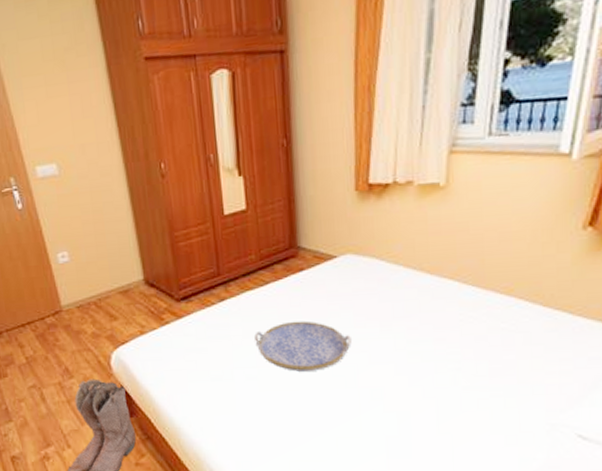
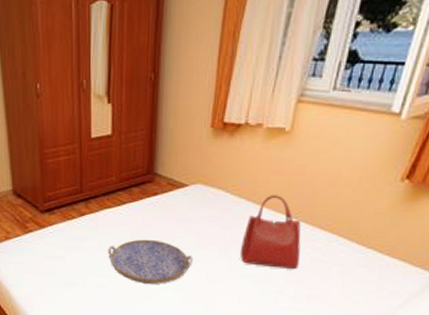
handbag: none [405,258,475,342] -> present [240,195,301,270]

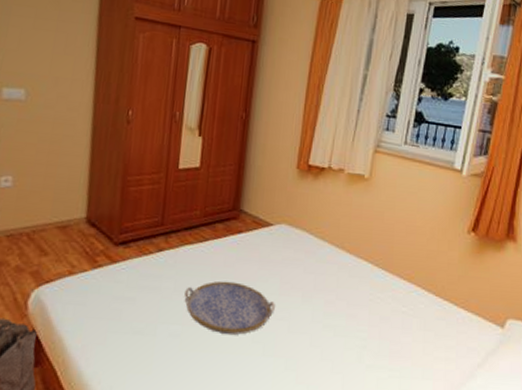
handbag: present [240,195,301,270] -> none [324,240,382,322]

